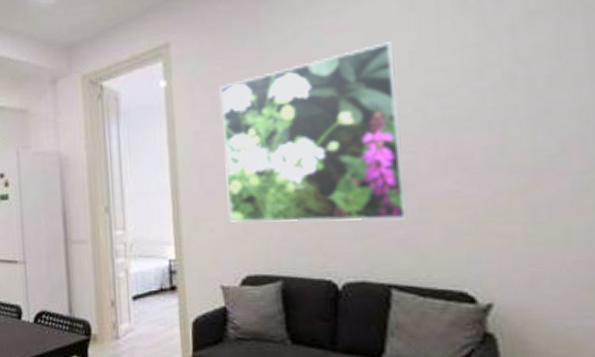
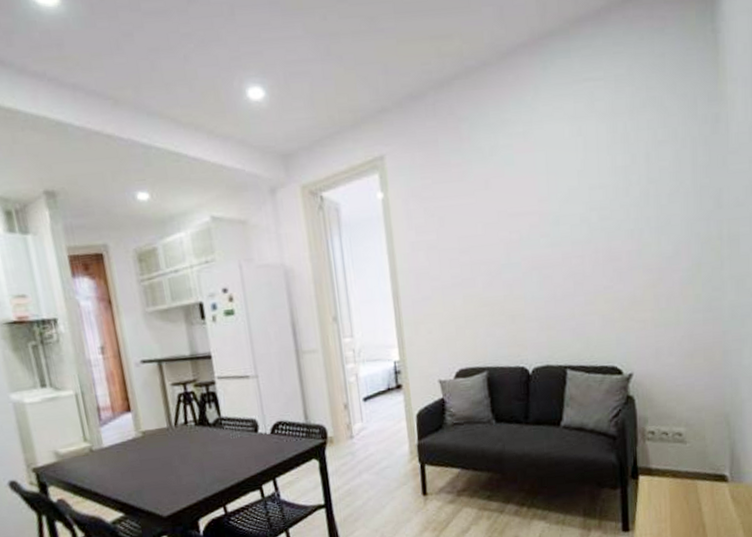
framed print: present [219,42,408,223] -> none [430,162,577,324]

